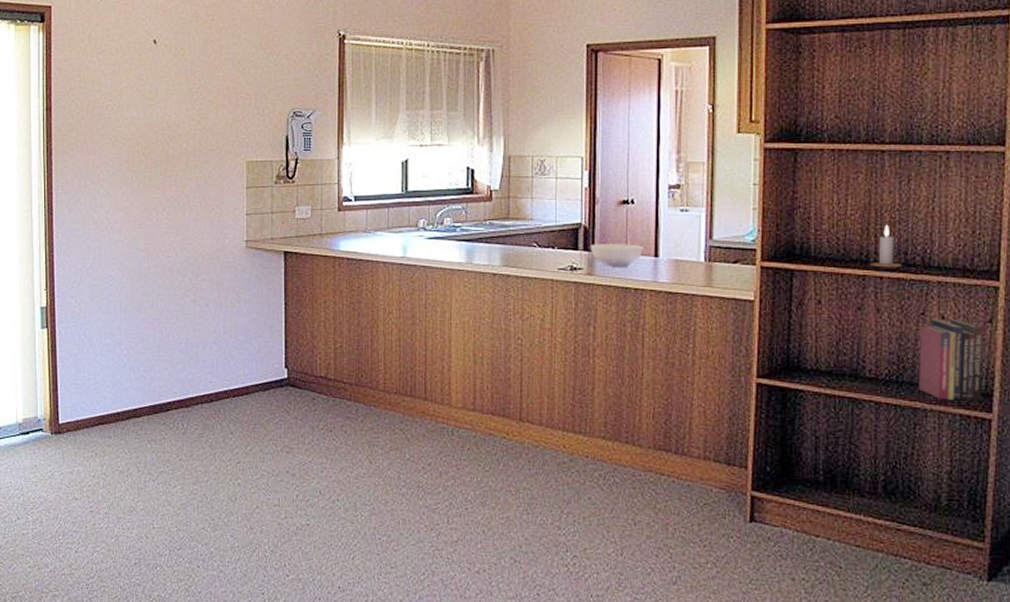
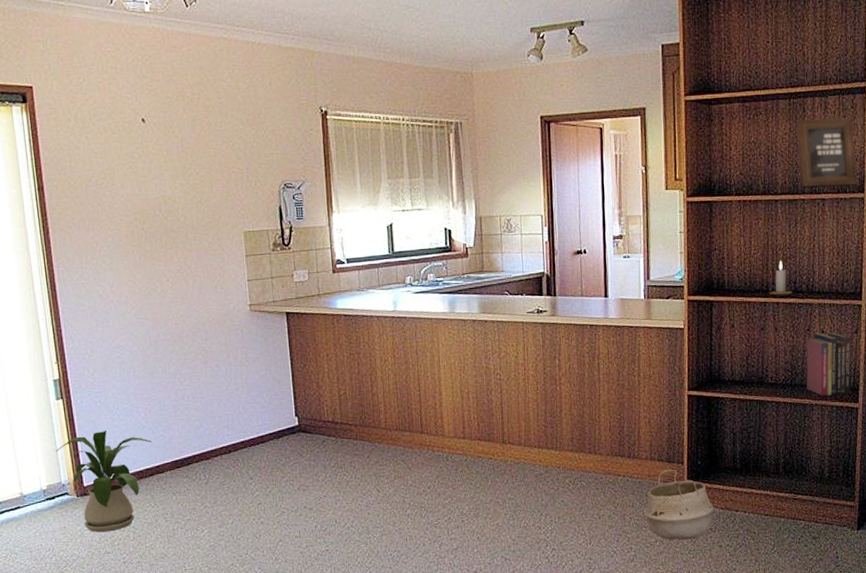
house plant: none [35,365,133,476] -> present [56,430,153,533]
bowl: present [590,244,643,267] -> none [552,287,595,308]
woven basket: none [692,473,786,566] -> present [643,469,714,540]
picture frame: none [912,53,995,138] -> present [796,118,857,188]

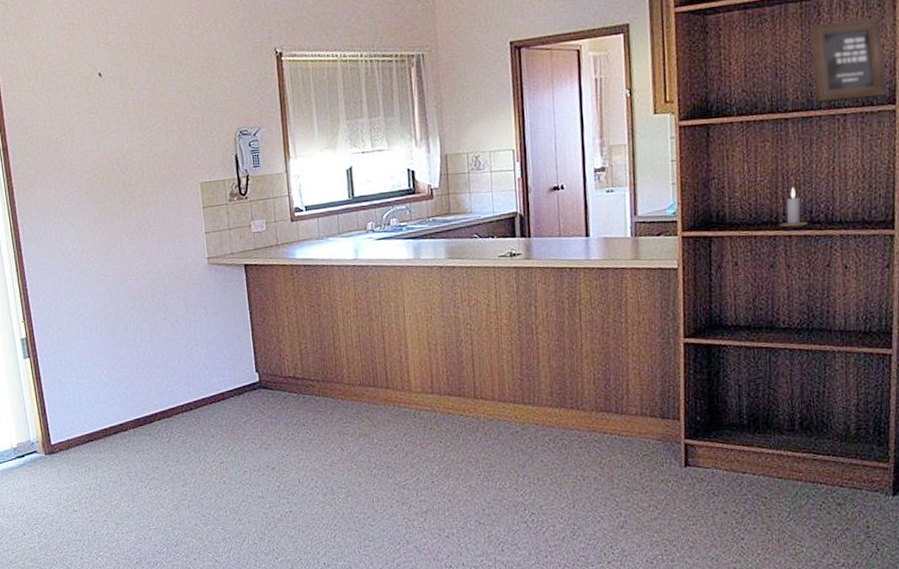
house plant: present [56,430,153,533] -> none [25,388,116,491]
woven basket: present [643,469,714,540] -> none [634,426,717,505]
books: present [806,332,852,396] -> none [826,267,882,341]

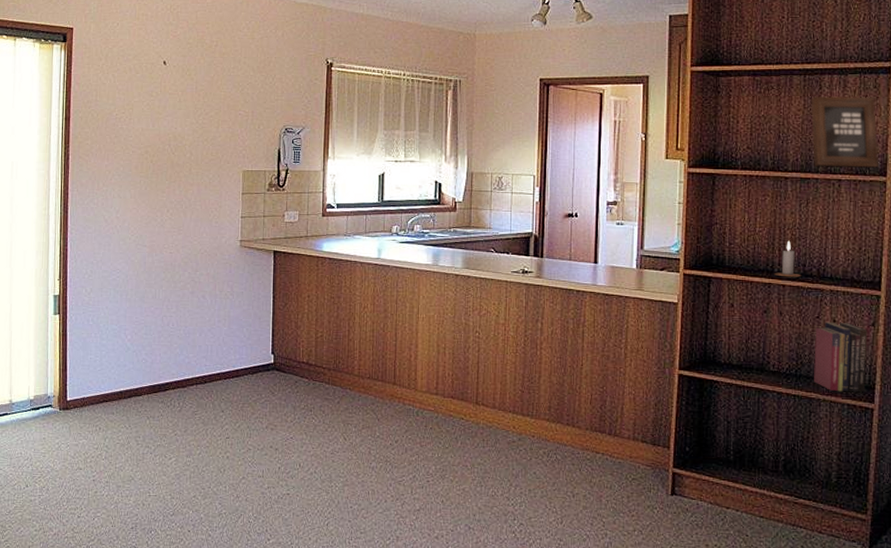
books: none [826,267,882,341] -> present [814,321,868,393]

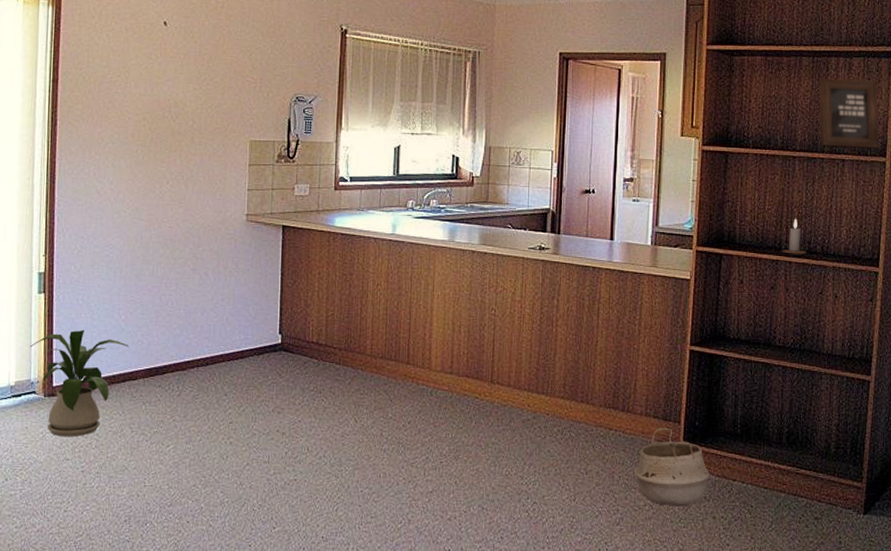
house plant: none [47,348,135,448] -> present [30,329,130,437]
woven basket: none [622,452,702,533] -> present [634,427,710,507]
books: present [814,321,868,393] -> none [816,297,866,366]

